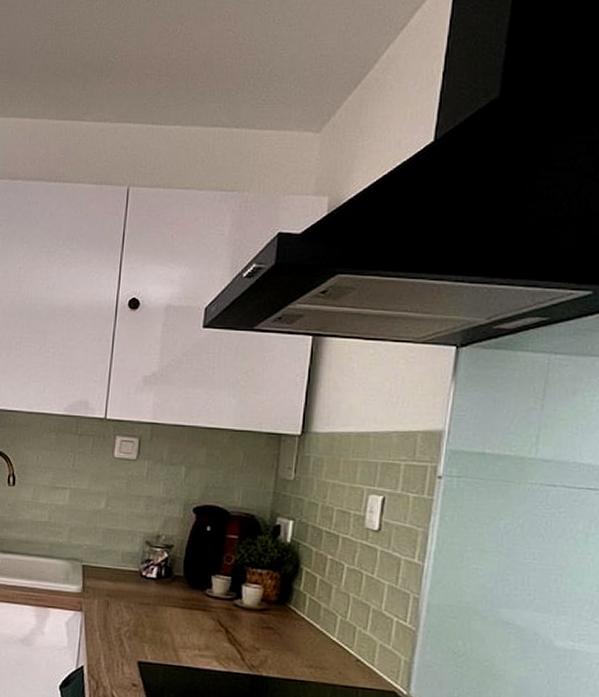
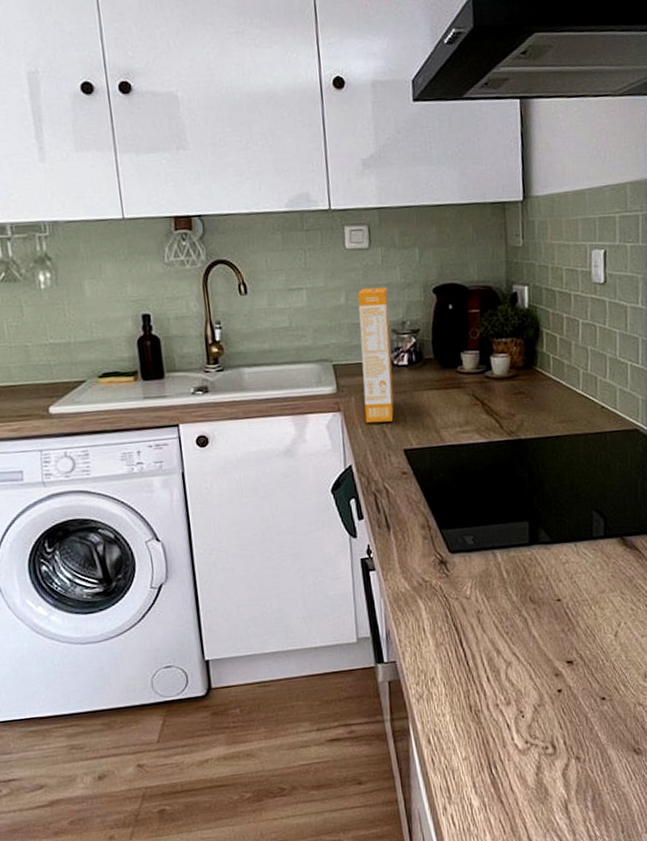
box: none [104,497,148,631] -> present [357,287,394,423]

